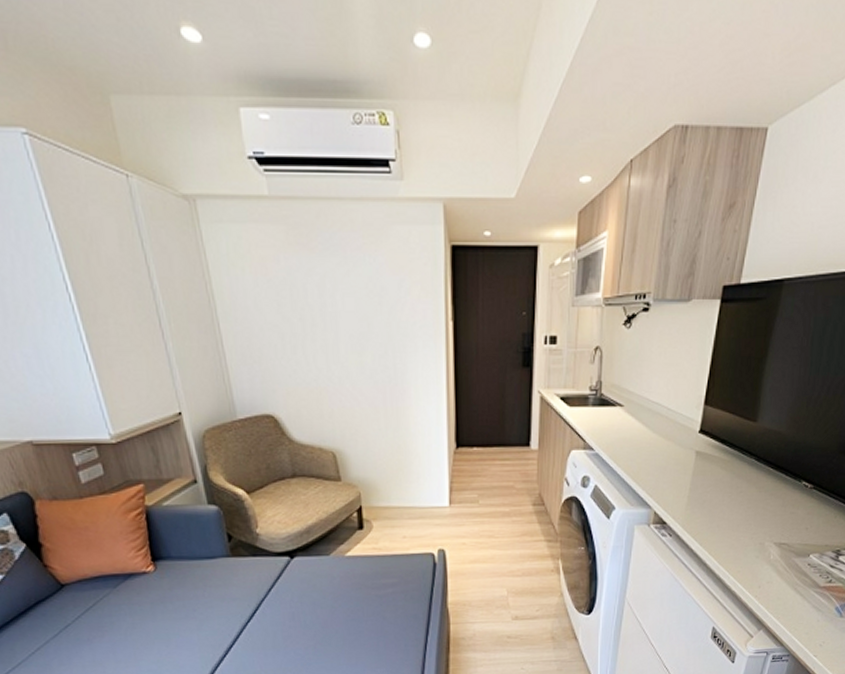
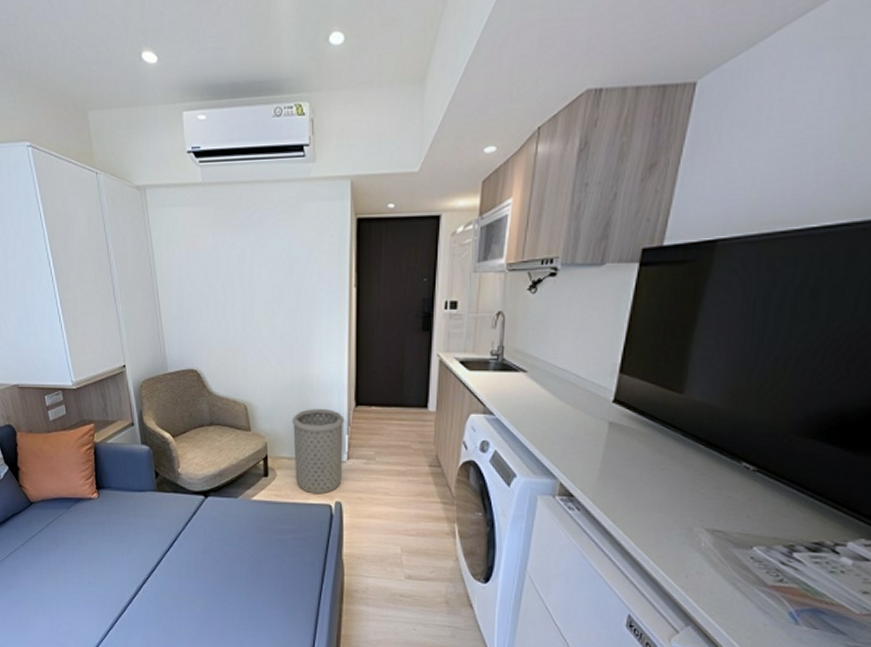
laundry basket: none [387,451,445,544] -> present [291,408,345,495]

